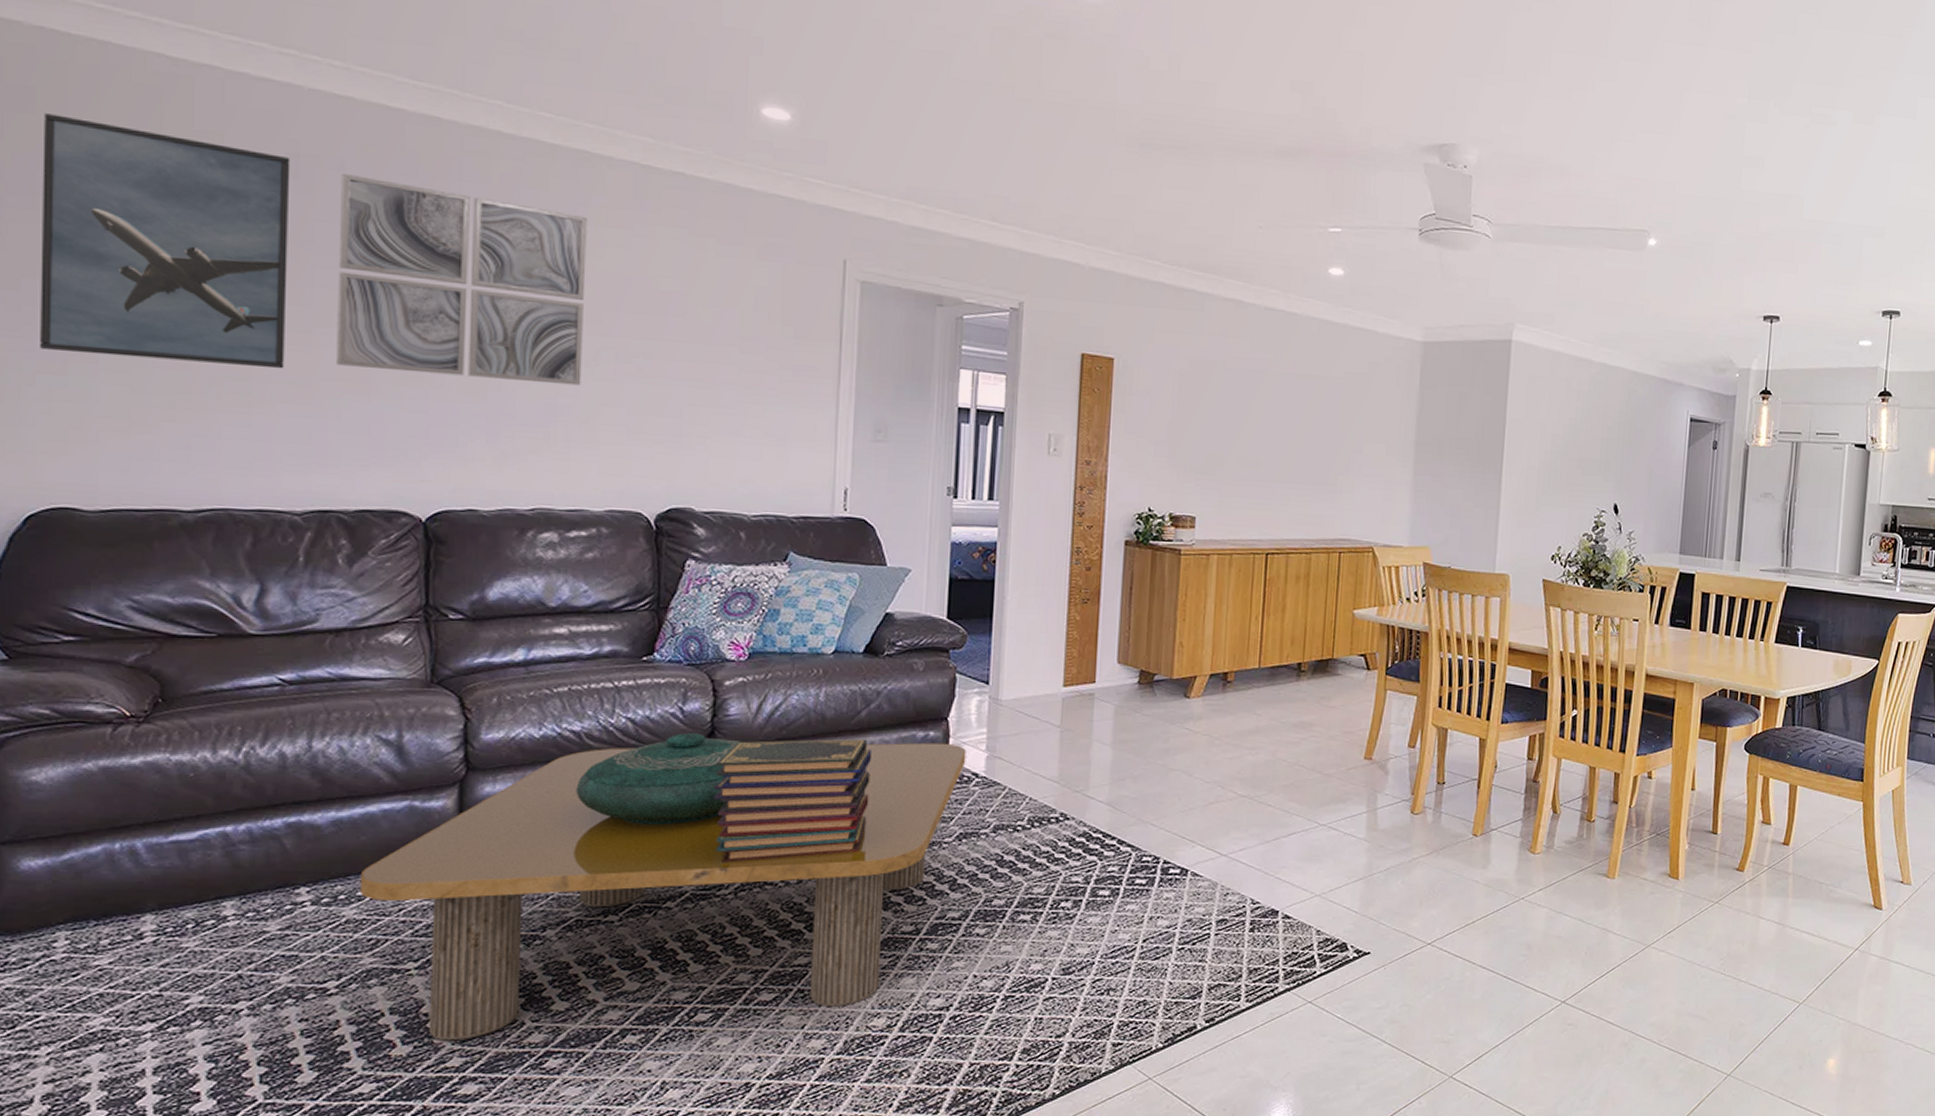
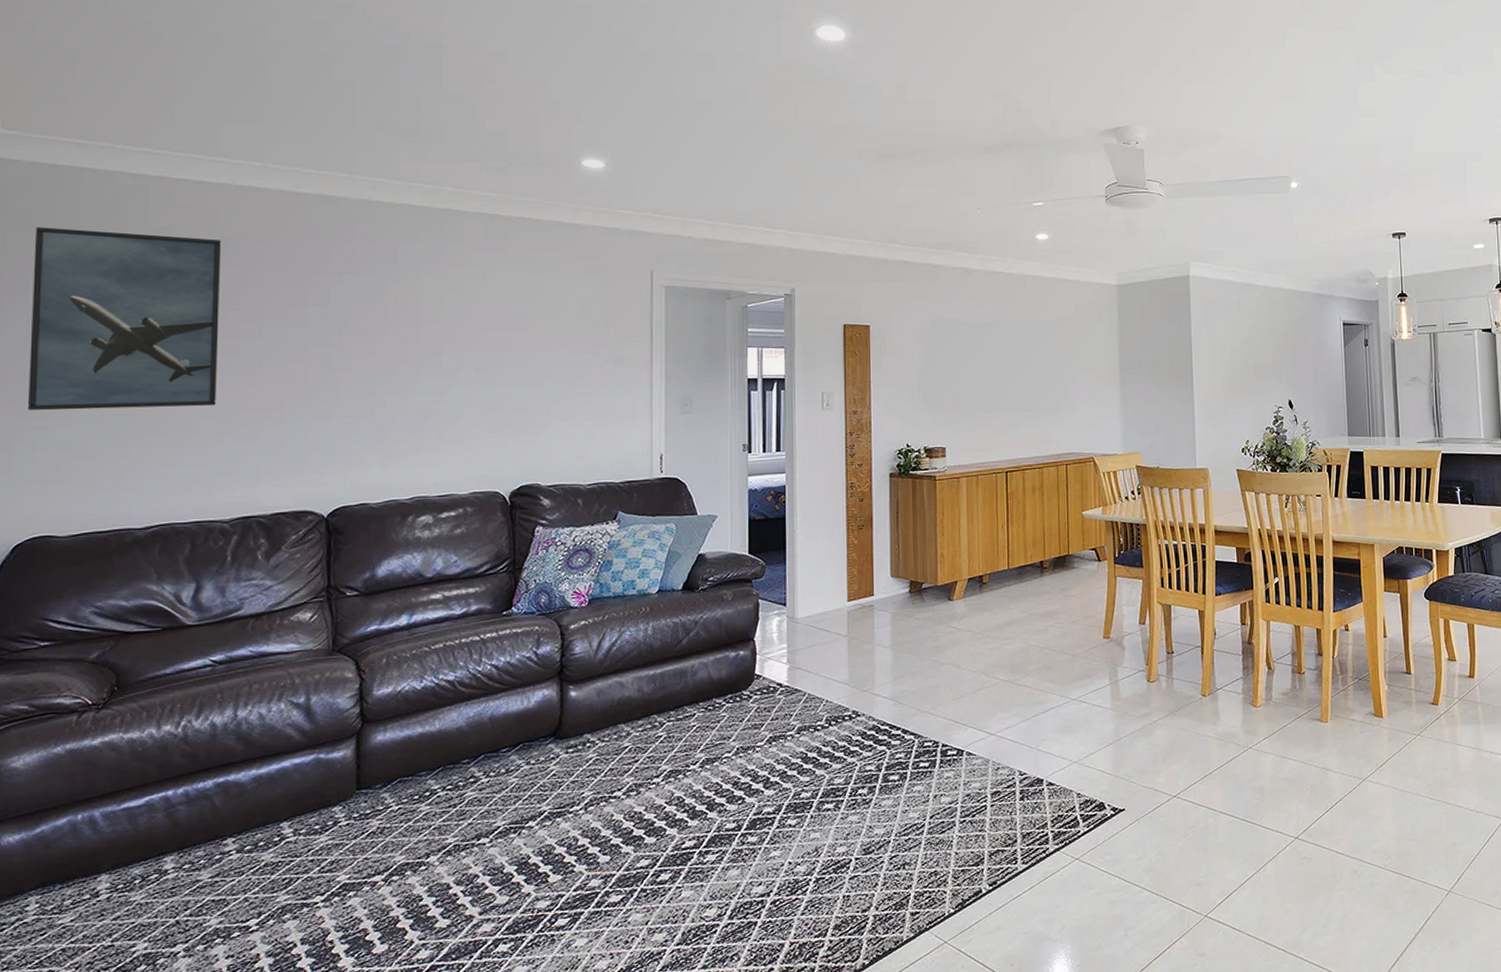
wall art: present [337,174,587,386] -> none [257,248,450,398]
coffee table: present [360,742,966,1041] -> none [276,660,771,964]
decorative bowl: present [576,733,743,825] -> none [451,672,586,756]
book stack: present [714,738,873,863] -> none [565,663,694,783]

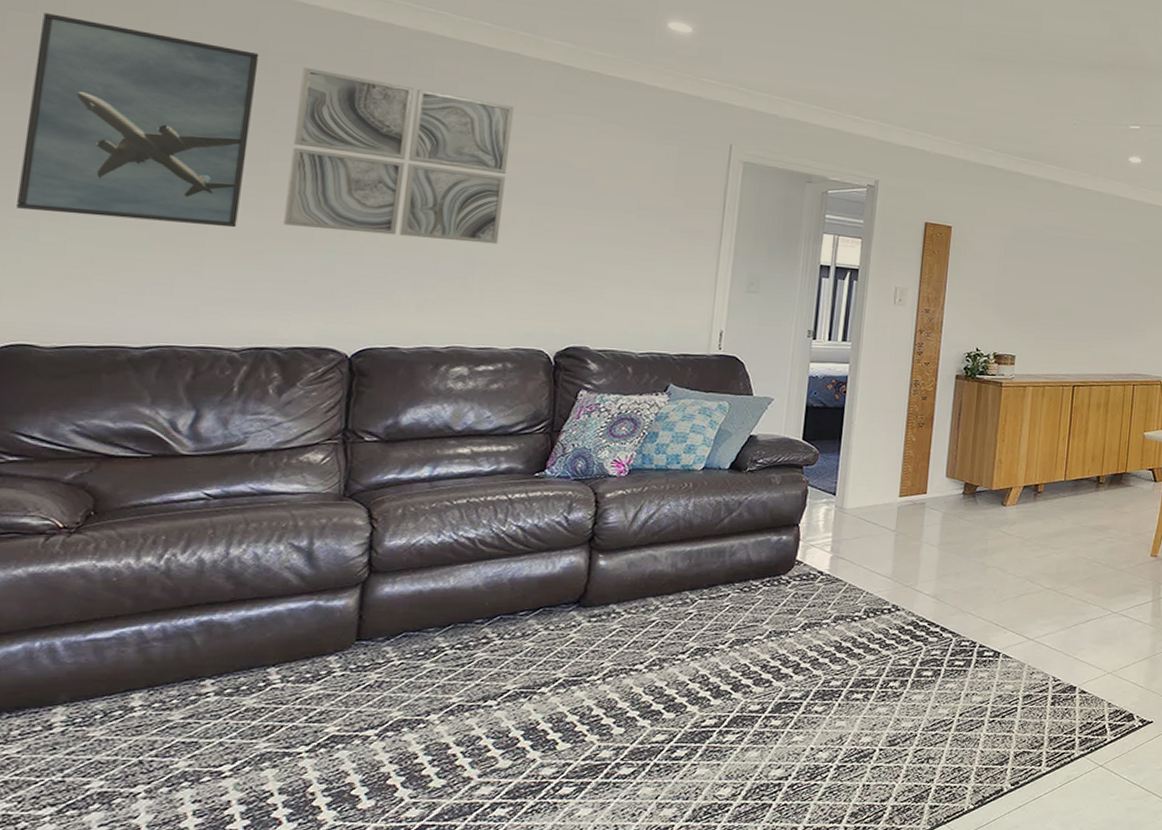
wall art: none [257,248,450,398] -> present [284,68,514,244]

